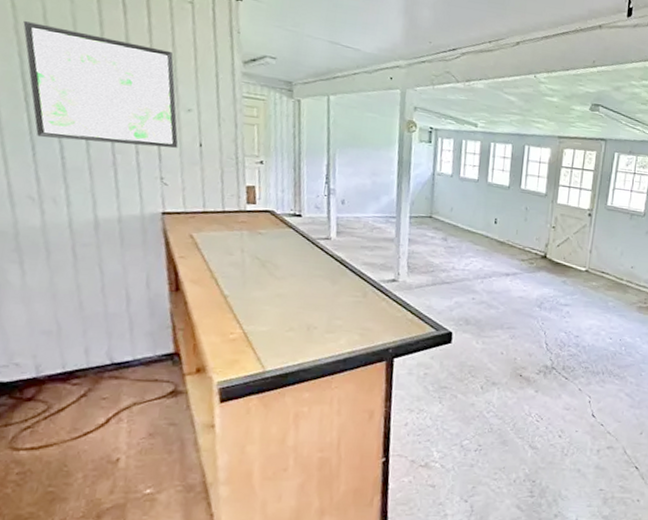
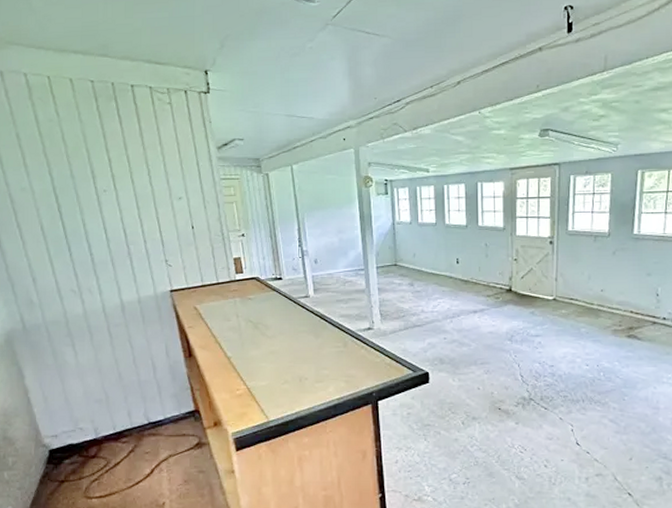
wall art: present [23,21,178,148] -> none [49,145,175,240]

